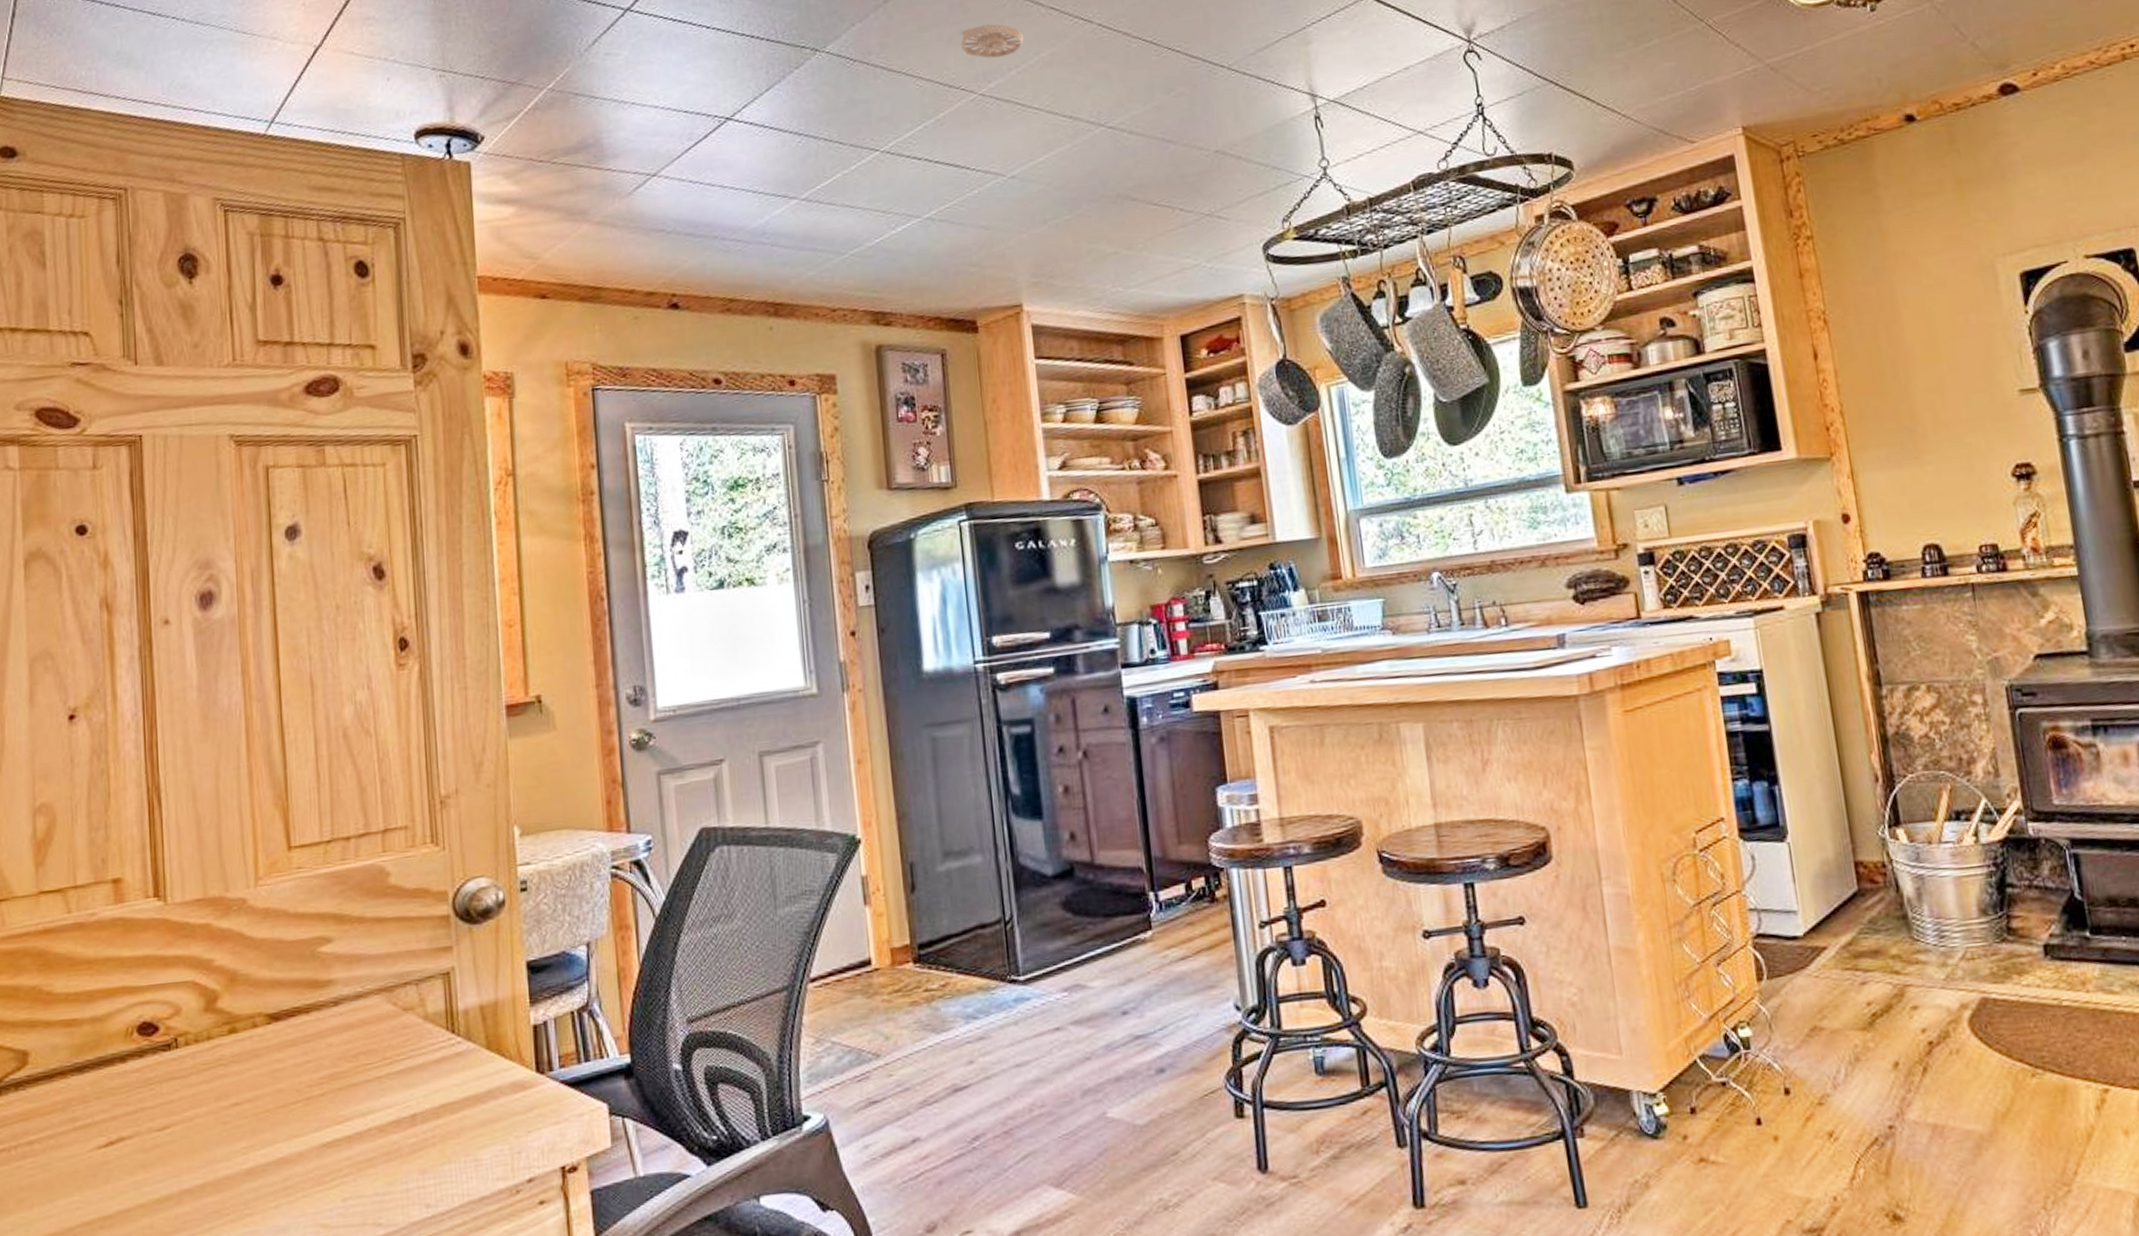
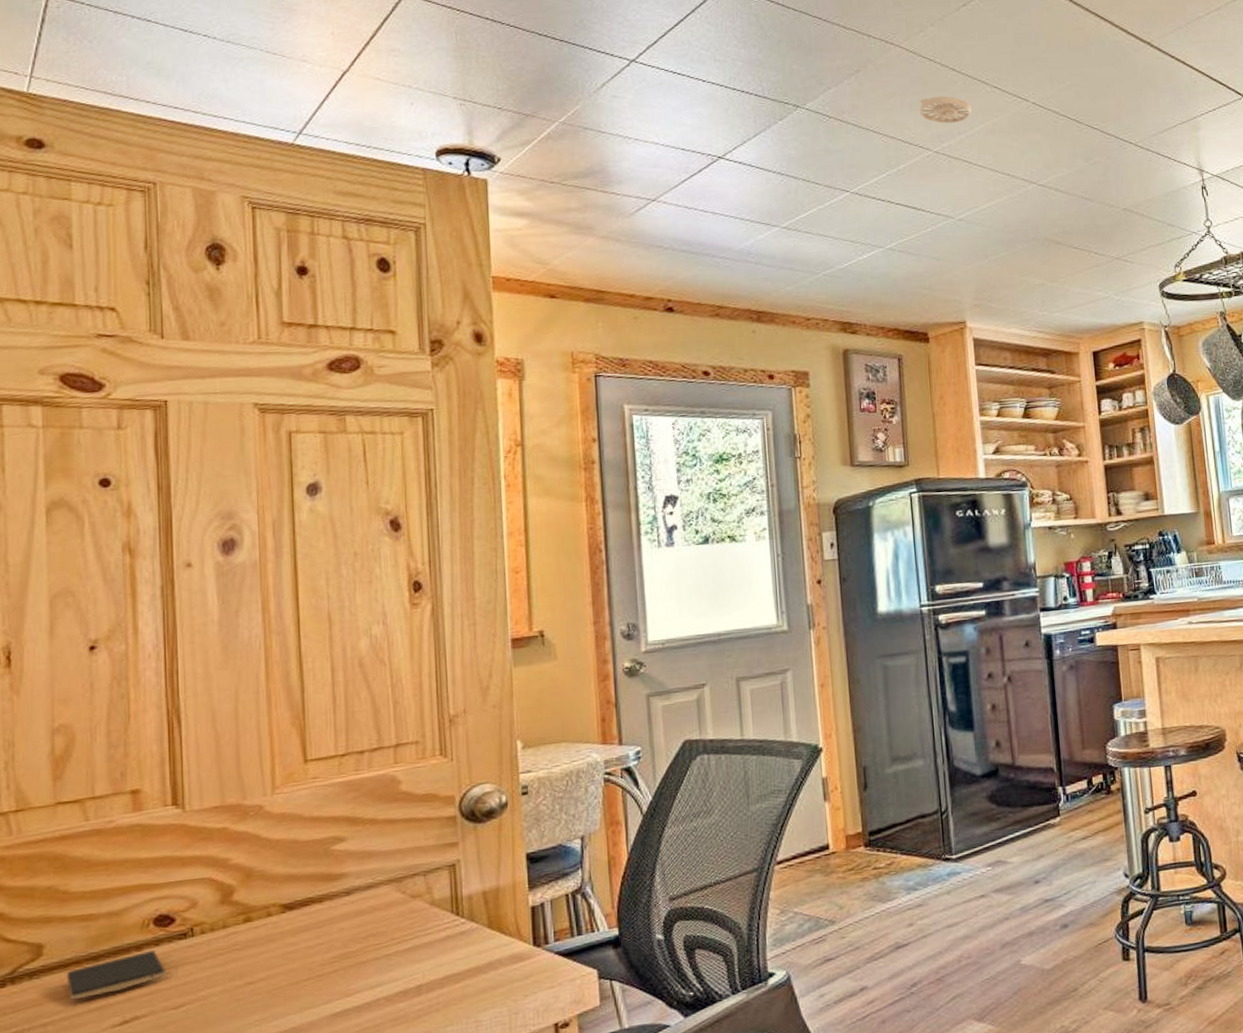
smartphone: none [52,1061,150,1115] -> present [67,949,166,999]

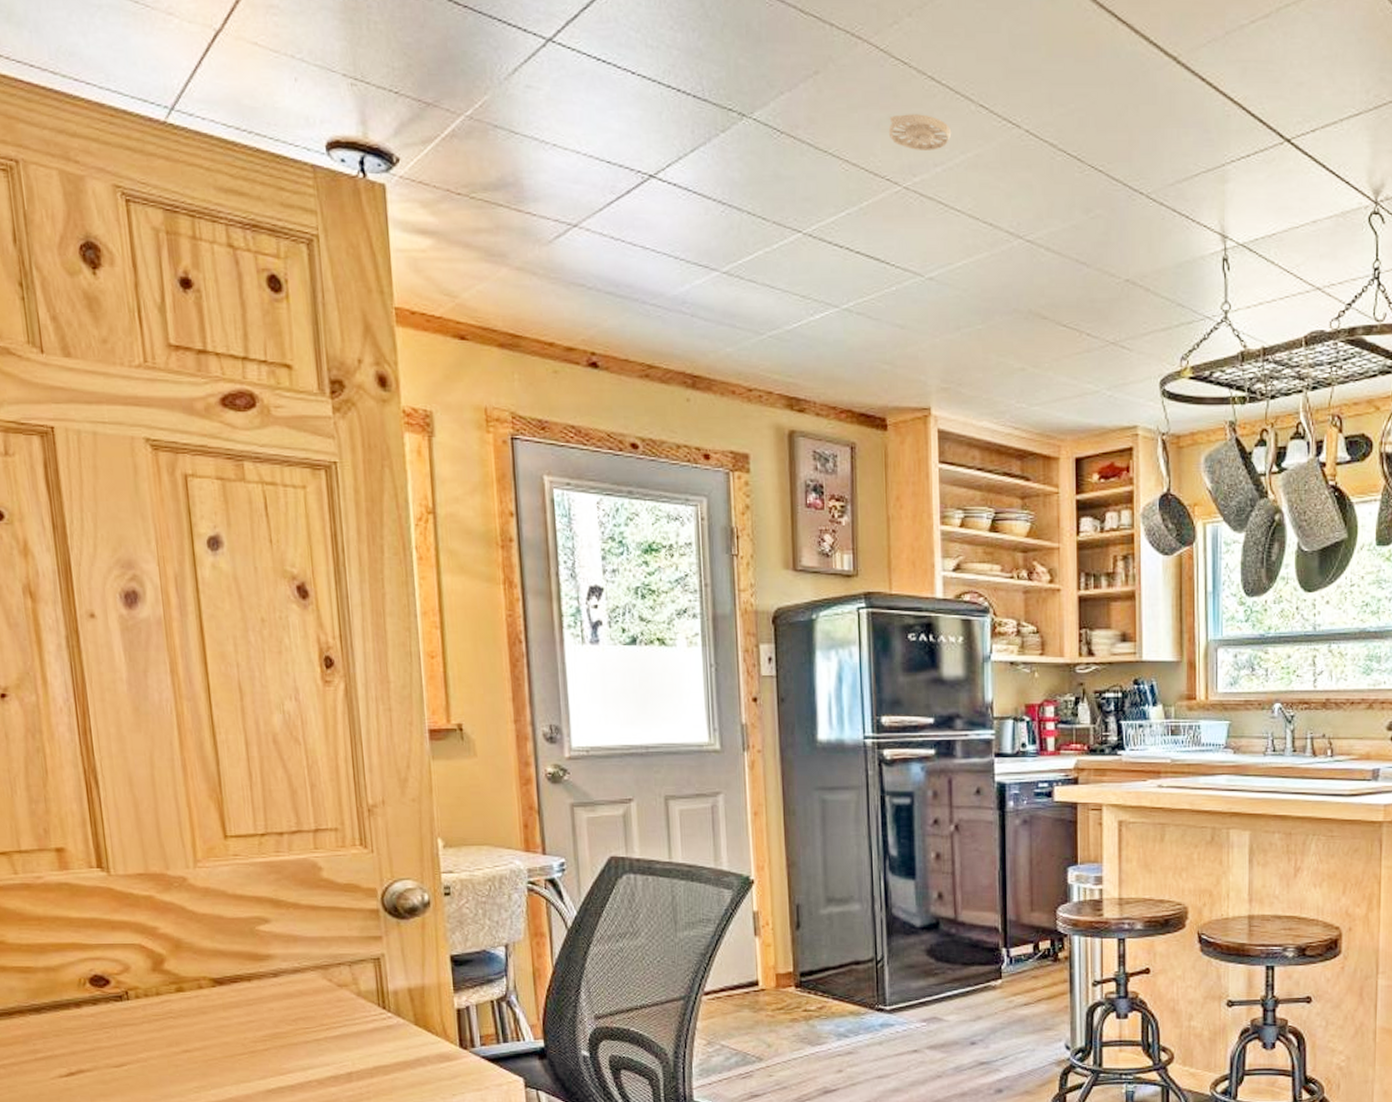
smartphone: present [67,949,166,999] -> none [12,1008,106,1047]

